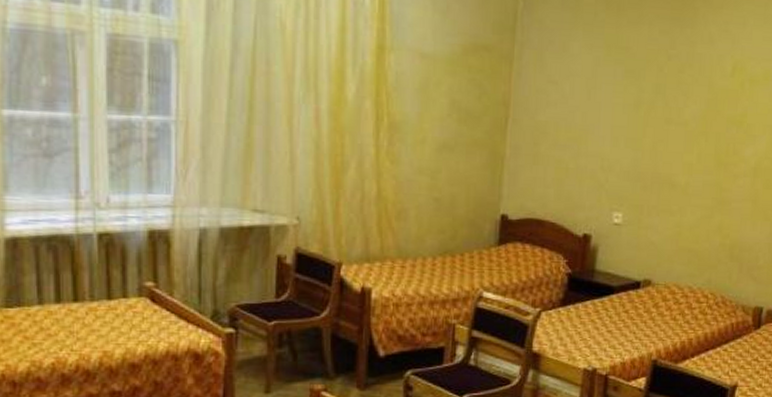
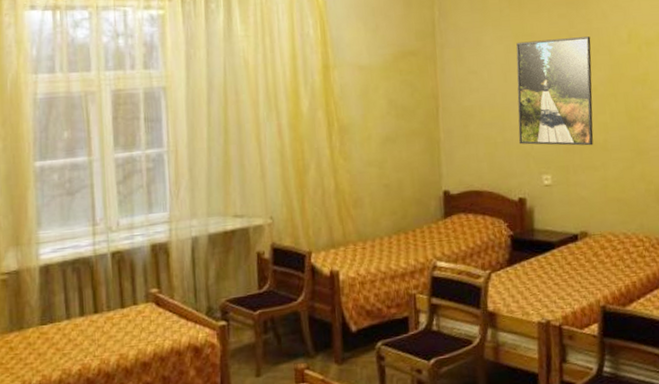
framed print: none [593,55,691,187] -> present [516,36,594,146]

